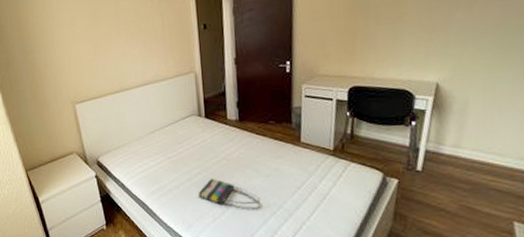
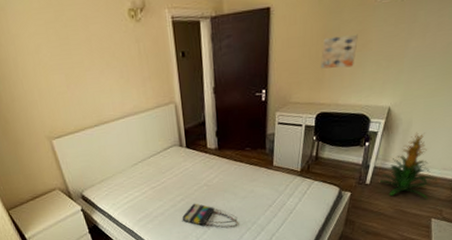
wall art: none [350,6,392,41] -> present [321,34,358,69]
indoor plant: none [435,112,513,195] -> present [380,132,437,199]

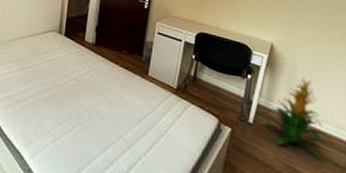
tote bag: present [182,203,238,227] -> none [43,96,103,136]

